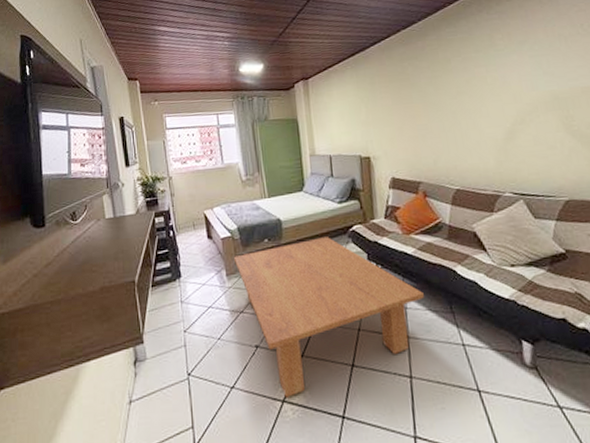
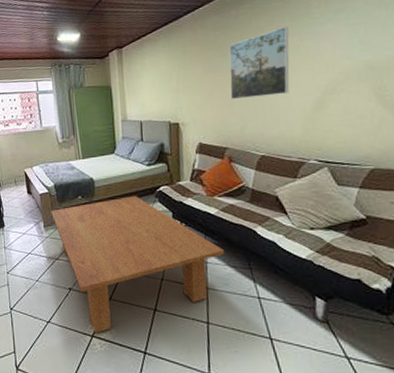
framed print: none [417,57,480,132] -> present [229,26,290,100]

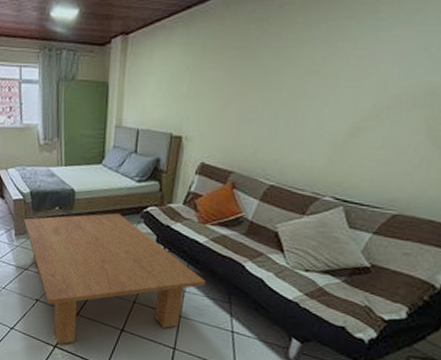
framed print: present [229,26,290,100] -> none [249,26,343,116]

